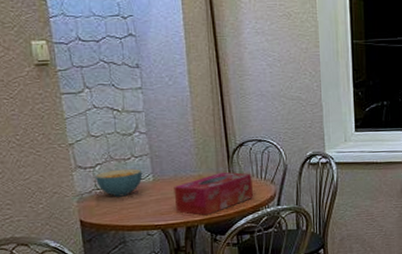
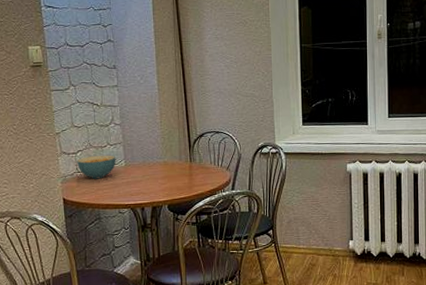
tissue box: present [173,172,254,215] -> none [142,159,212,197]

